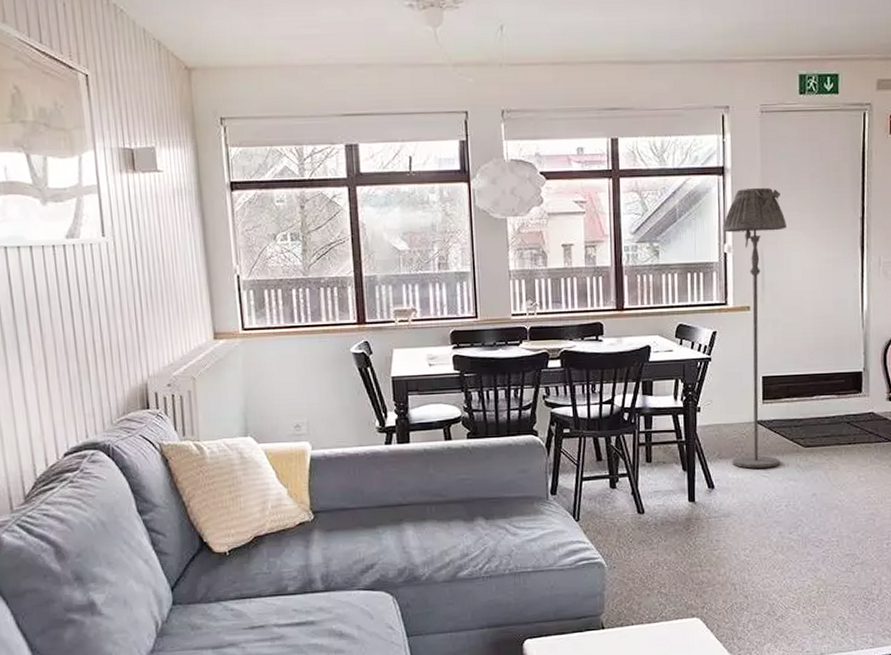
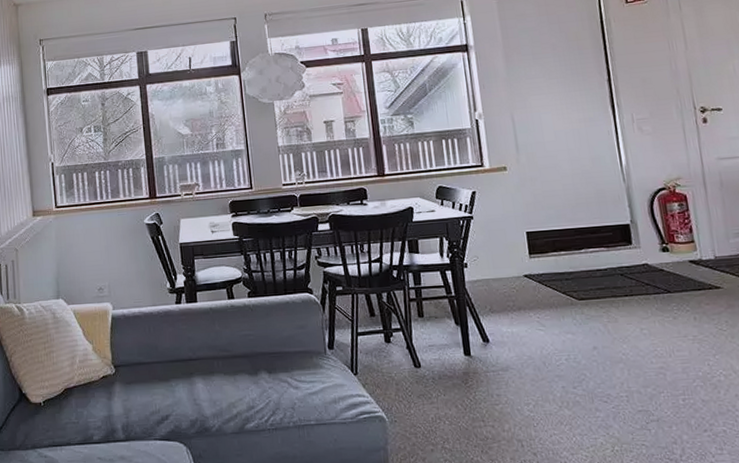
floor lamp: present [723,187,786,469] -> none [471,59,555,322]

